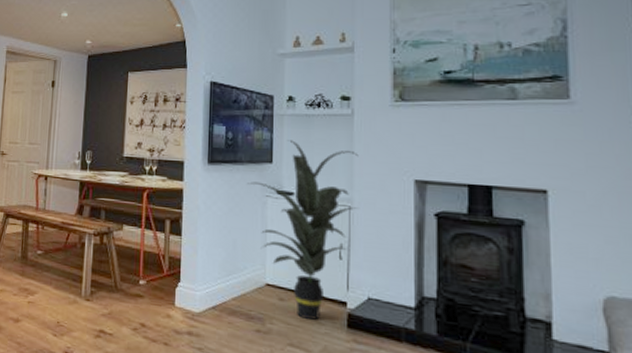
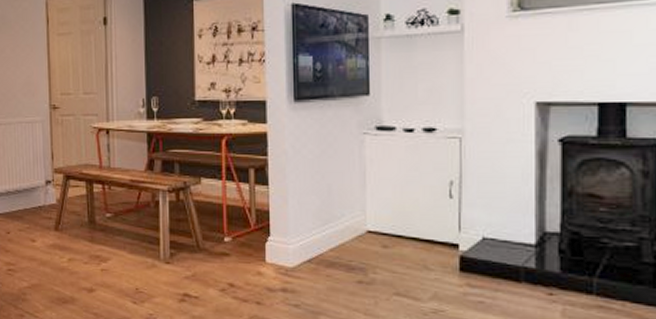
indoor plant: present [248,140,359,320] -> none [341,66,470,266]

